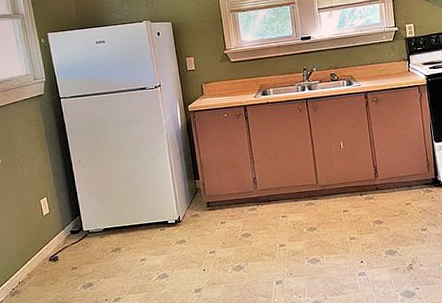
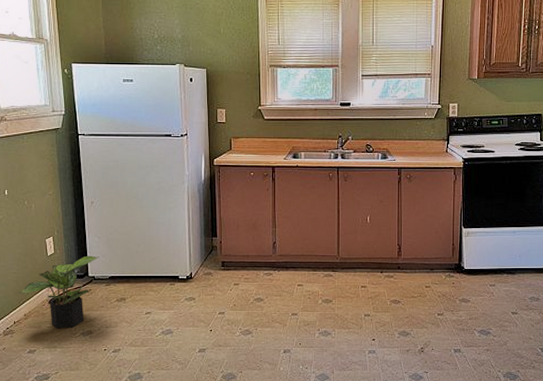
potted plant: none [20,211,92,285] -> present [19,255,100,329]

